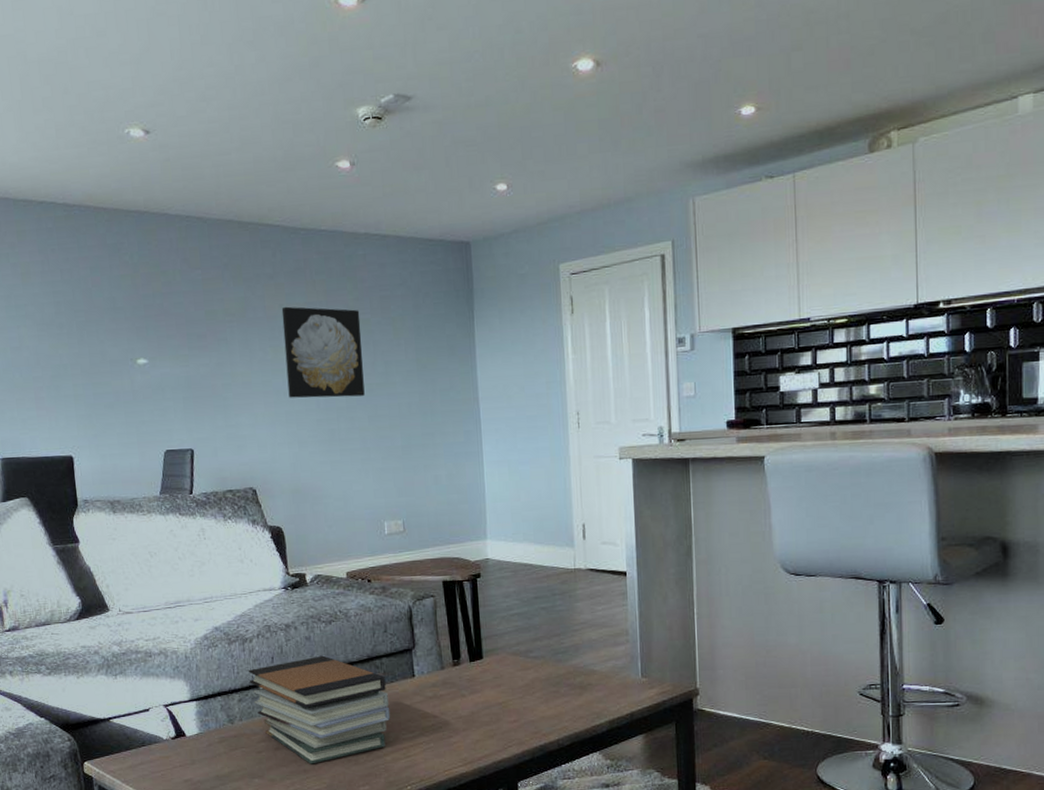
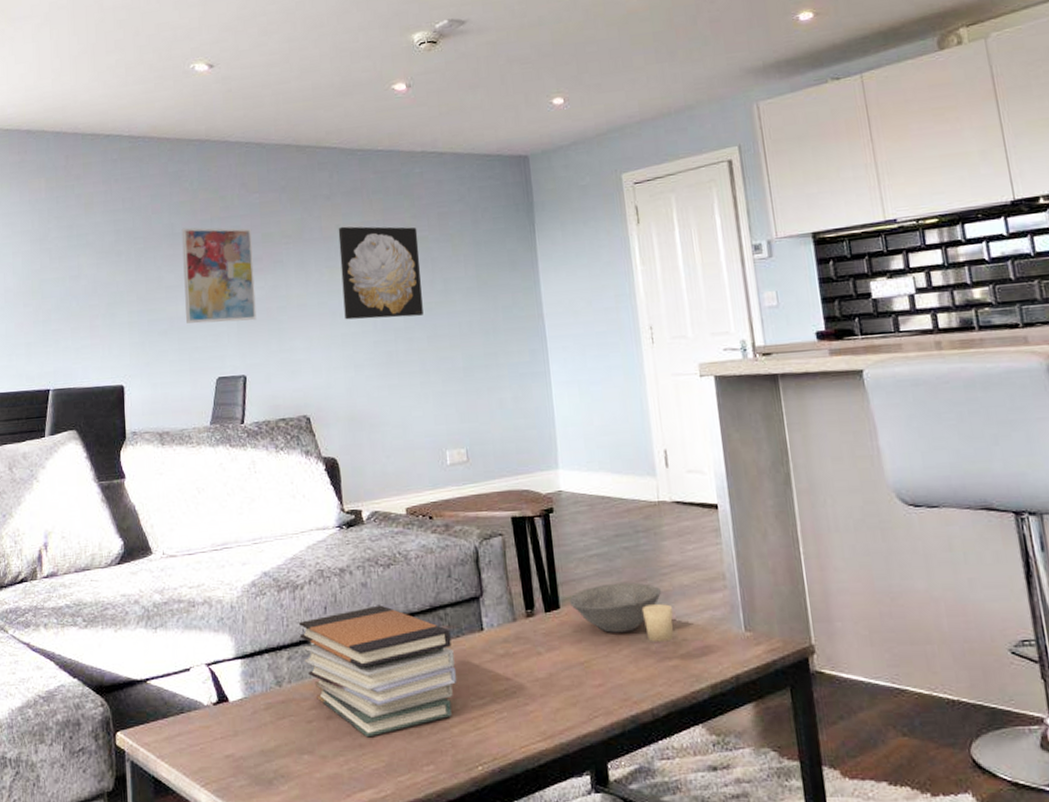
wall art: none [123,302,202,398] -> present [181,227,257,324]
bowl: none [491,637,573,679] -> present [569,582,662,633]
candle: none [554,655,581,686] -> present [641,604,674,642]

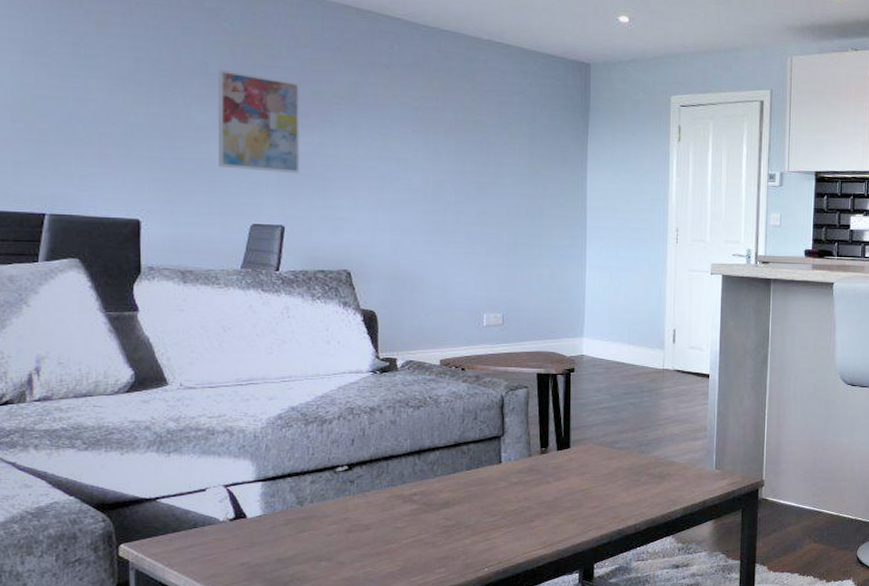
book stack: present [298,605,457,738] -> none [324,439,474,547]
wall art: present [338,226,423,320] -> none [395,97,476,192]
bowl: present [569,582,662,633] -> none [578,430,656,468]
candle: present [641,604,674,642] -> none [637,447,662,476]

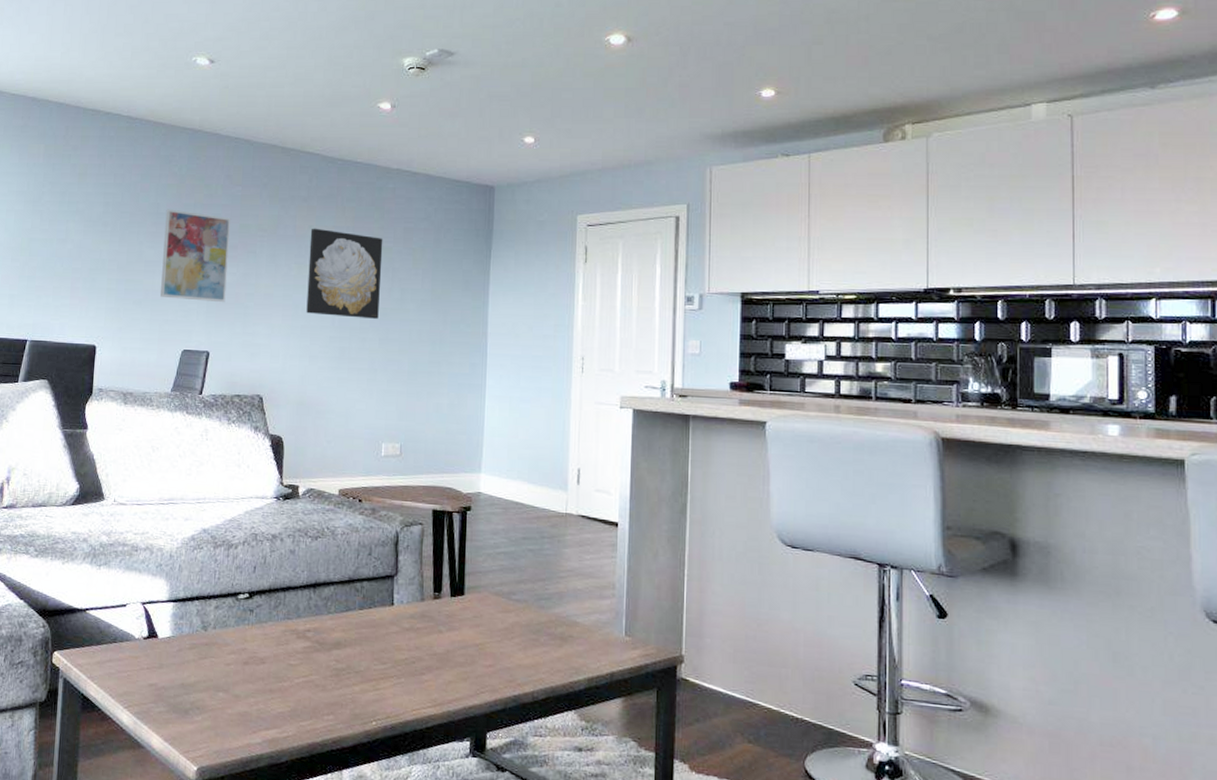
wall art: none [395,97,476,192] -> present [306,228,383,319]

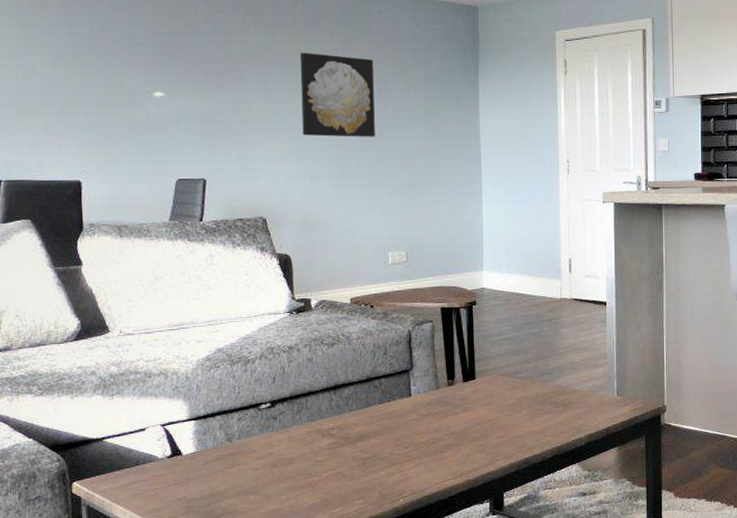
wall art: present [160,209,231,303] -> none [143,38,218,130]

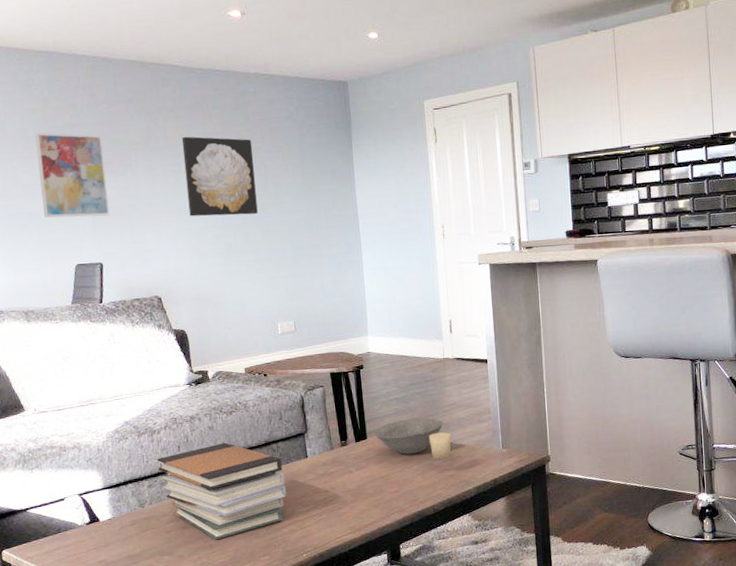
wall art: none [143,38,218,130] -> present [34,132,110,218]
book stack: none [249,376,387,480] -> present [156,442,287,540]
bowl: none [483,359,557,398] -> present [374,417,444,455]
candle: none [540,376,564,404] -> present [428,432,452,460]

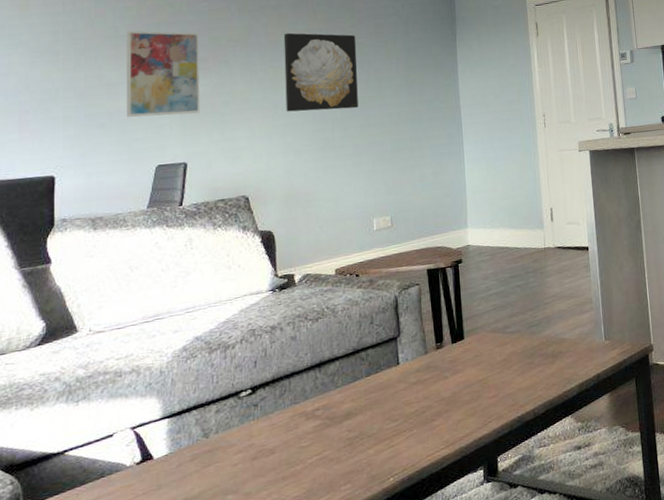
book stack: present [156,442,287,540] -> none [228,353,375,470]
bowl: present [374,417,444,455] -> none [472,312,545,354]
candle: present [428,432,452,460] -> none [529,326,553,357]

